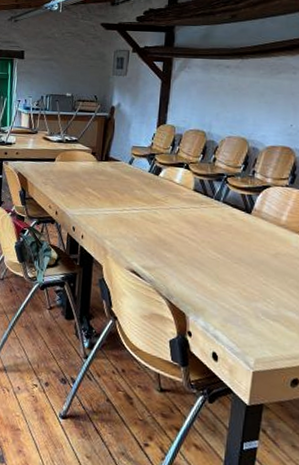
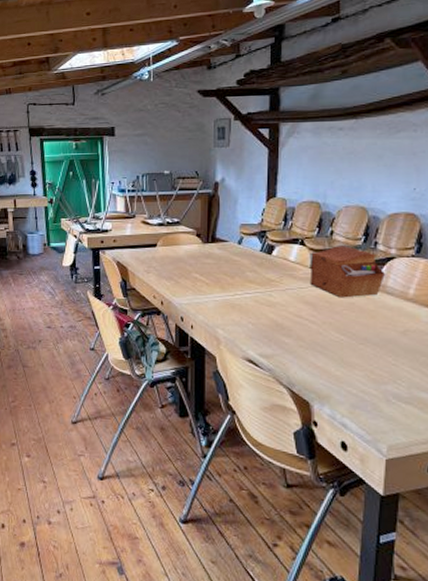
sewing box: none [192,172,261,220] -> present [310,246,385,298]

